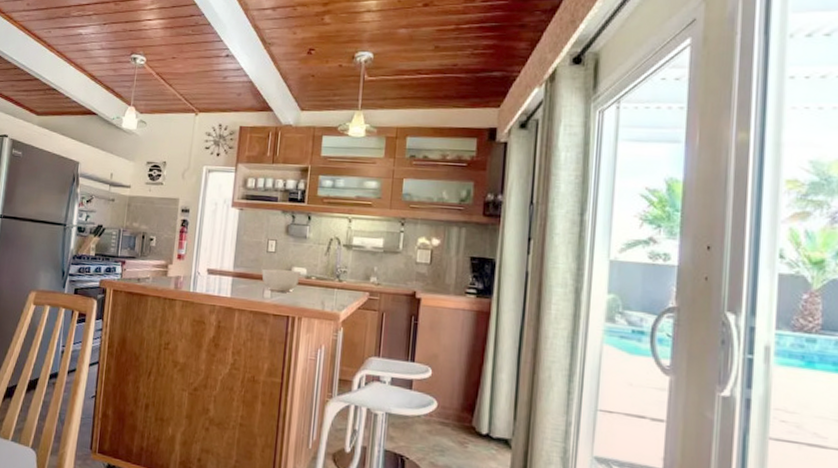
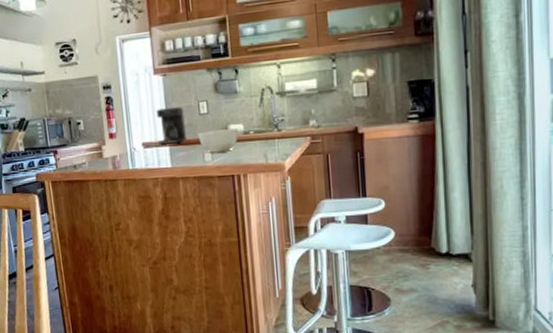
coffee maker: none [223,239,253,276] -> present [156,107,188,145]

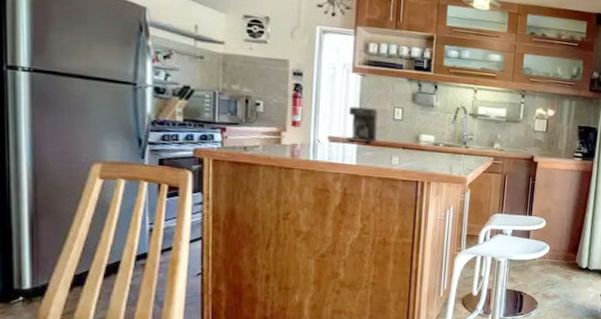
bowl: present [198,128,238,153] -> none [389,135,429,159]

